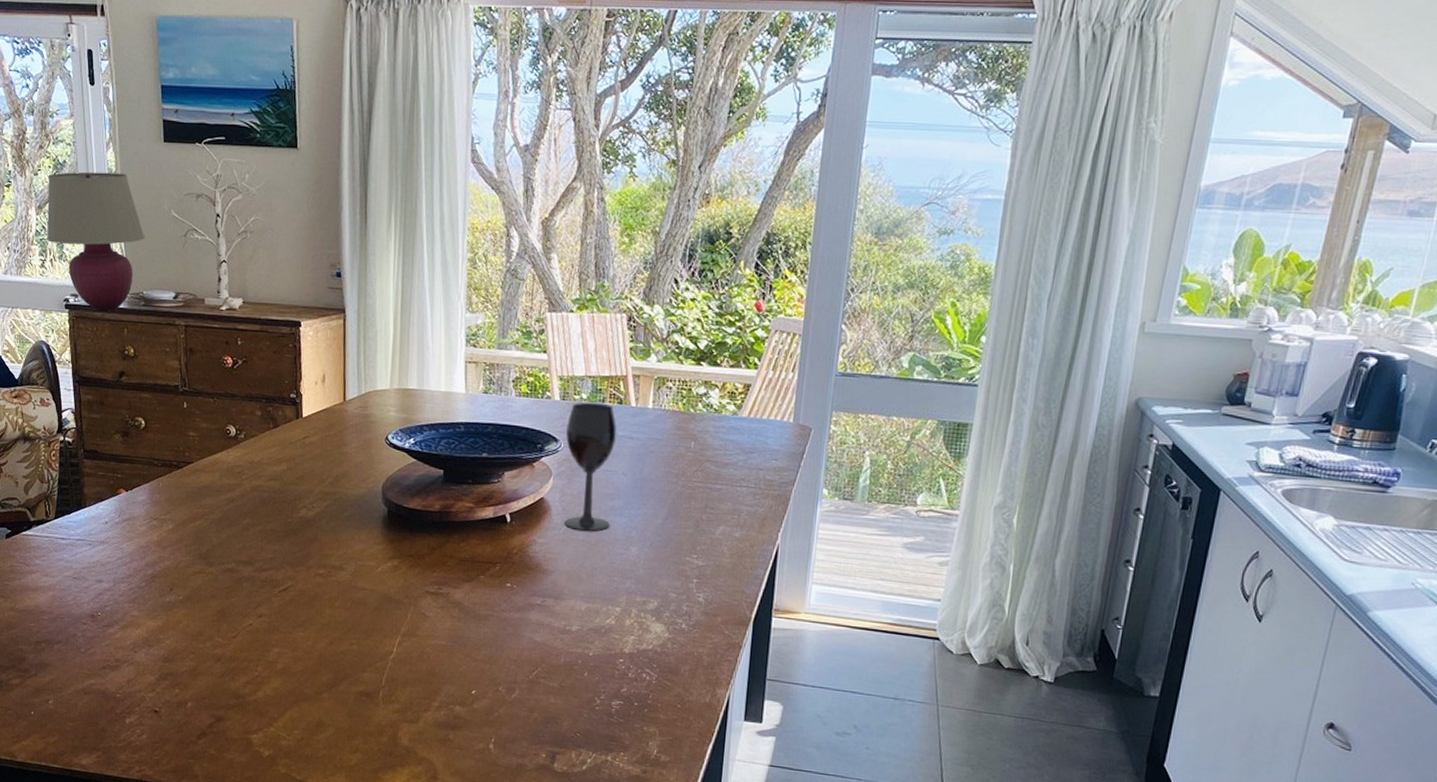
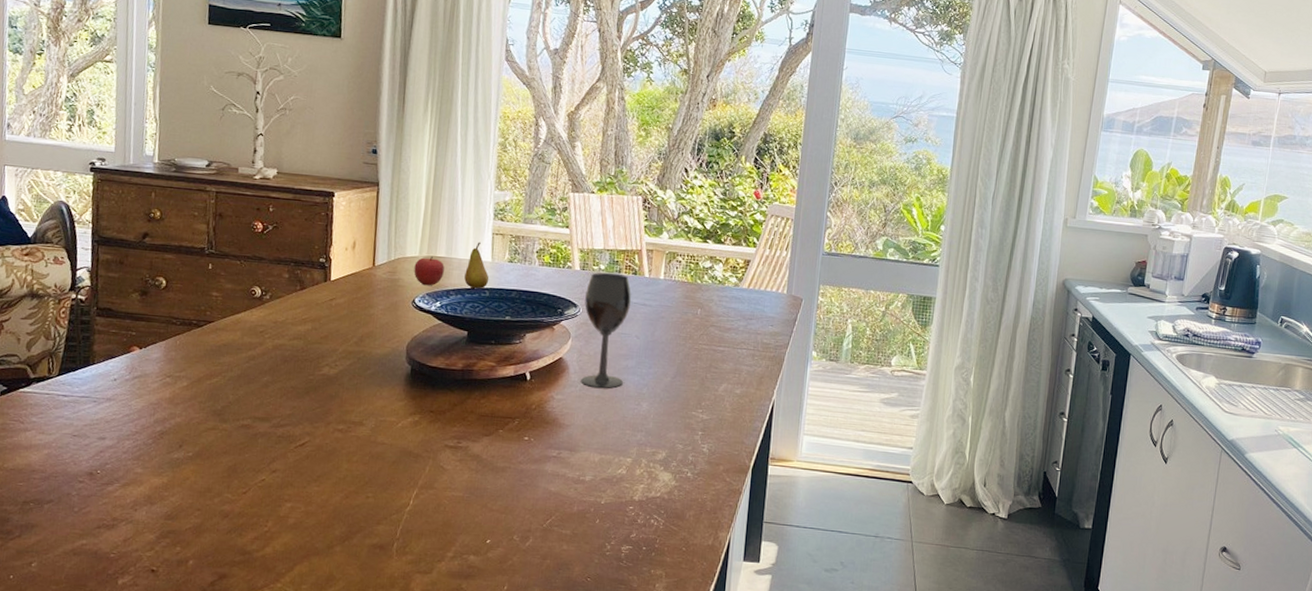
table lamp: present [46,171,145,311] -> none [76,45,182,175]
fruit: none [385,388,417,421] -> present [414,256,445,286]
fruit: none [438,371,464,424] -> present [464,241,489,289]

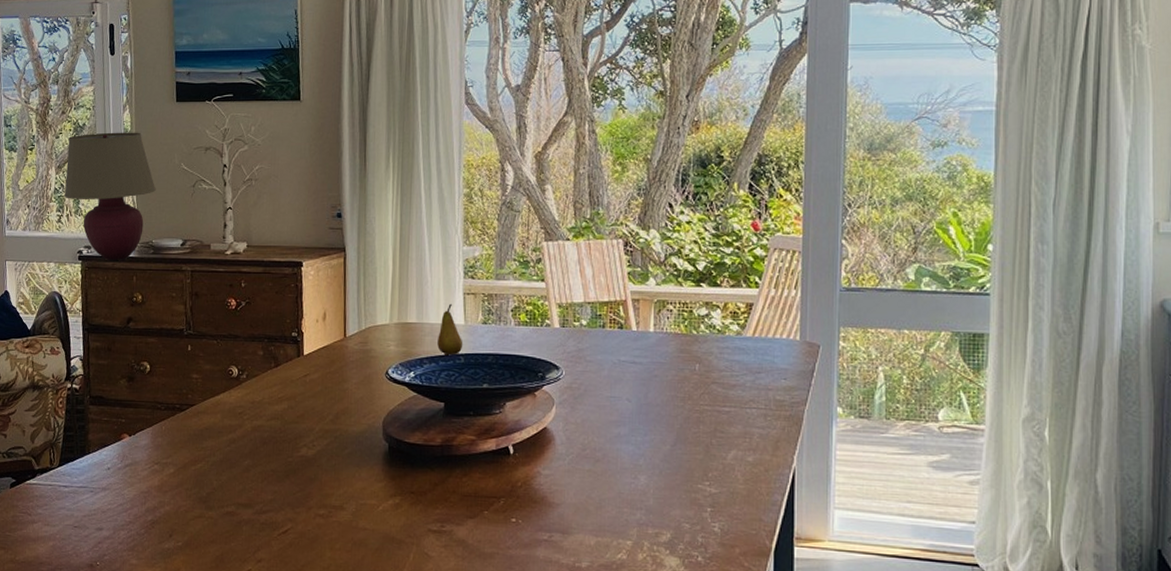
table lamp: none [76,45,182,175] -> present [63,132,156,260]
fruit: present [414,256,445,286] -> none [385,322,416,355]
wine glass: present [581,272,632,388] -> none [567,328,619,460]

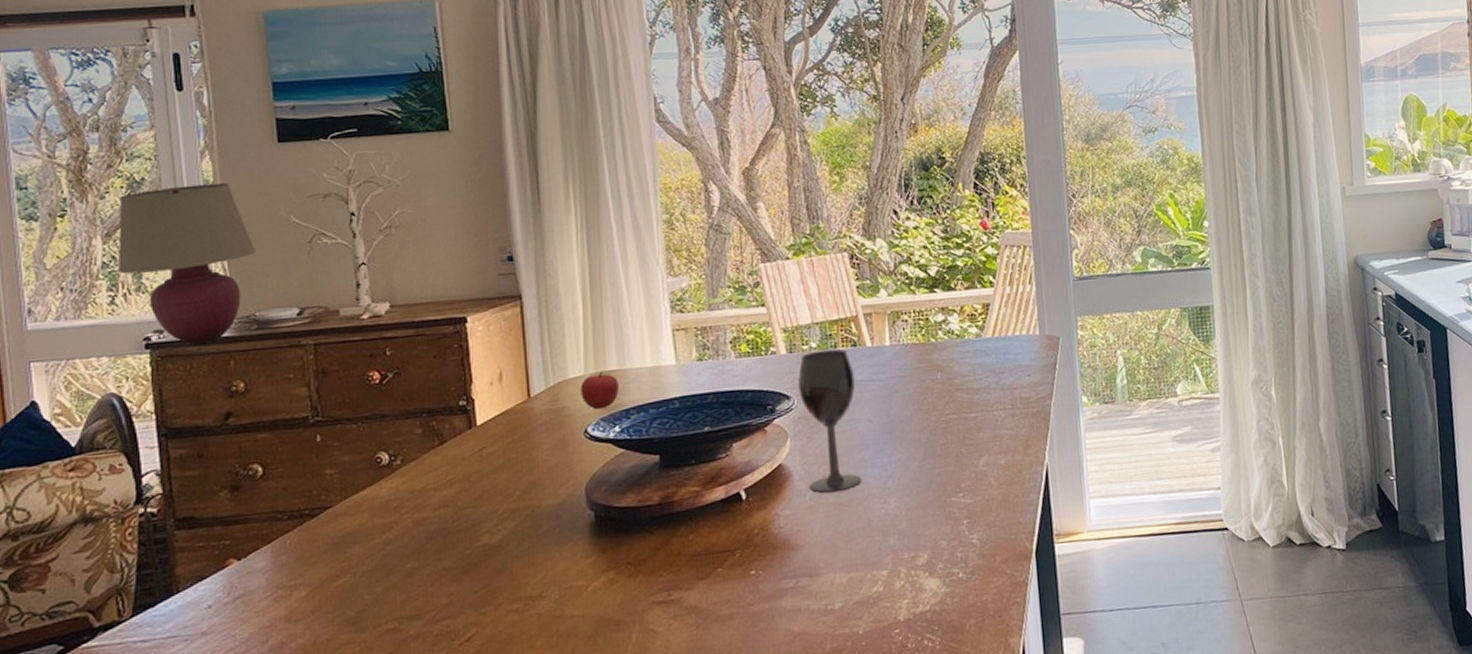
fruit: none [385,322,416,355] -> present [580,371,619,410]
fruit: present [437,303,463,356] -> none [645,343,677,402]
wine glass: none [567,328,619,460] -> present [798,349,861,493]

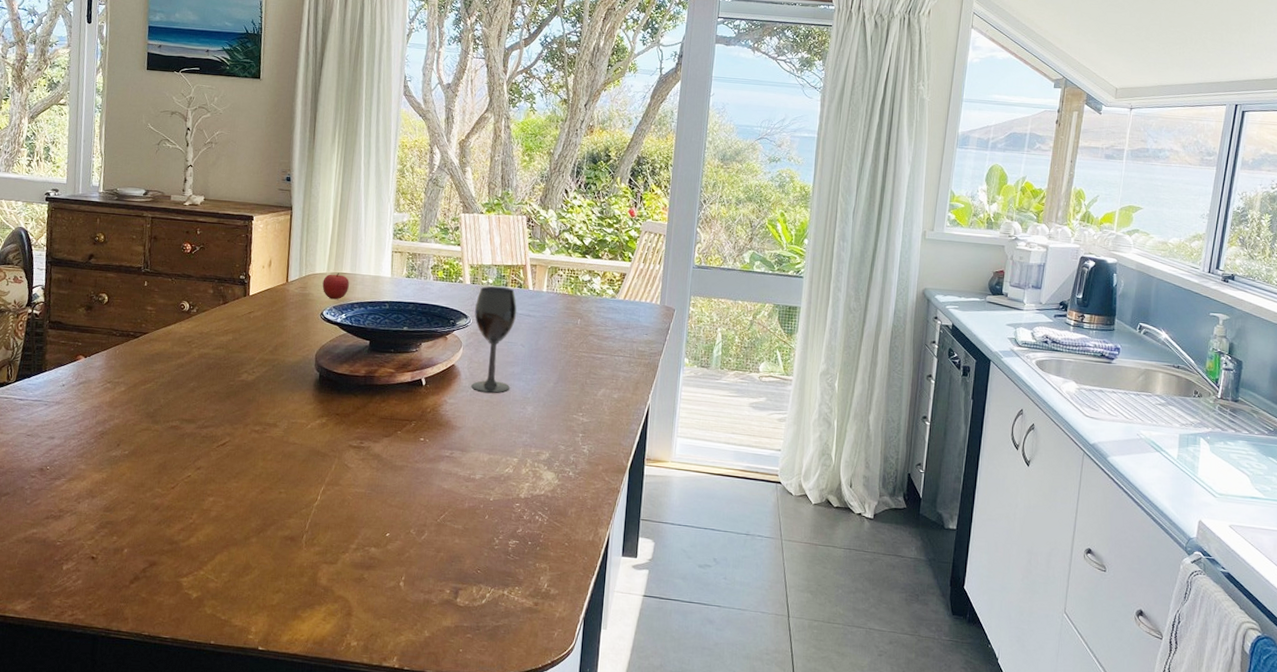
table lamp: present [117,182,256,345] -> none [35,90,123,204]

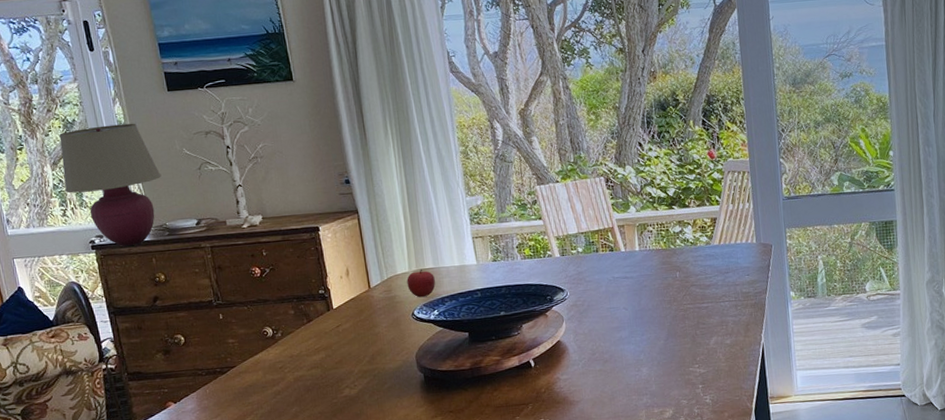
table lamp: none [35,90,123,204] -> present [59,123,161,246]
wine glass: present [471,286,517,393] -> none [569,253,620,363]

